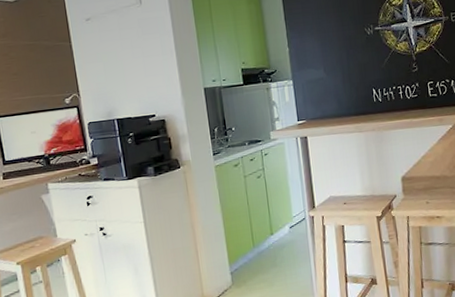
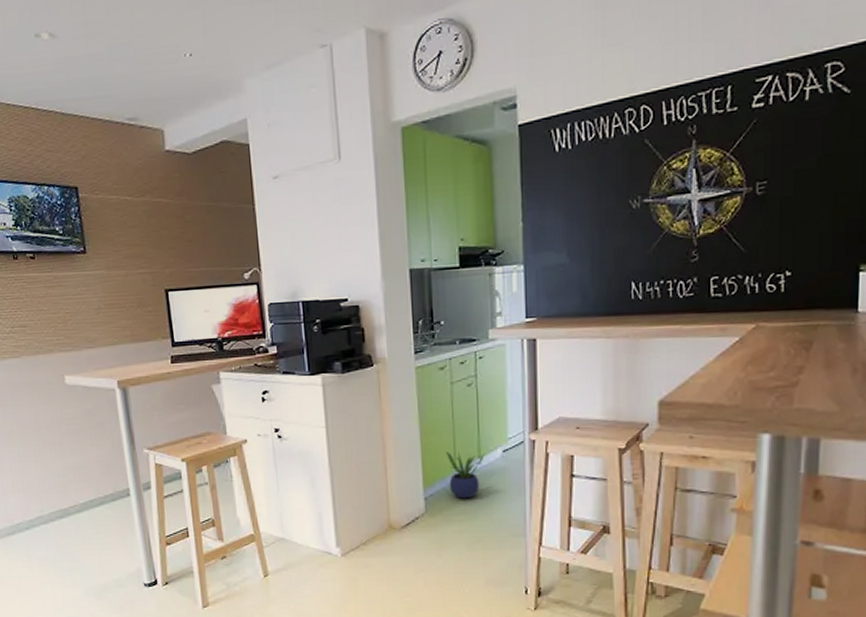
potted plant: none [245,231,276,270] -> present [446,451,484,499]

